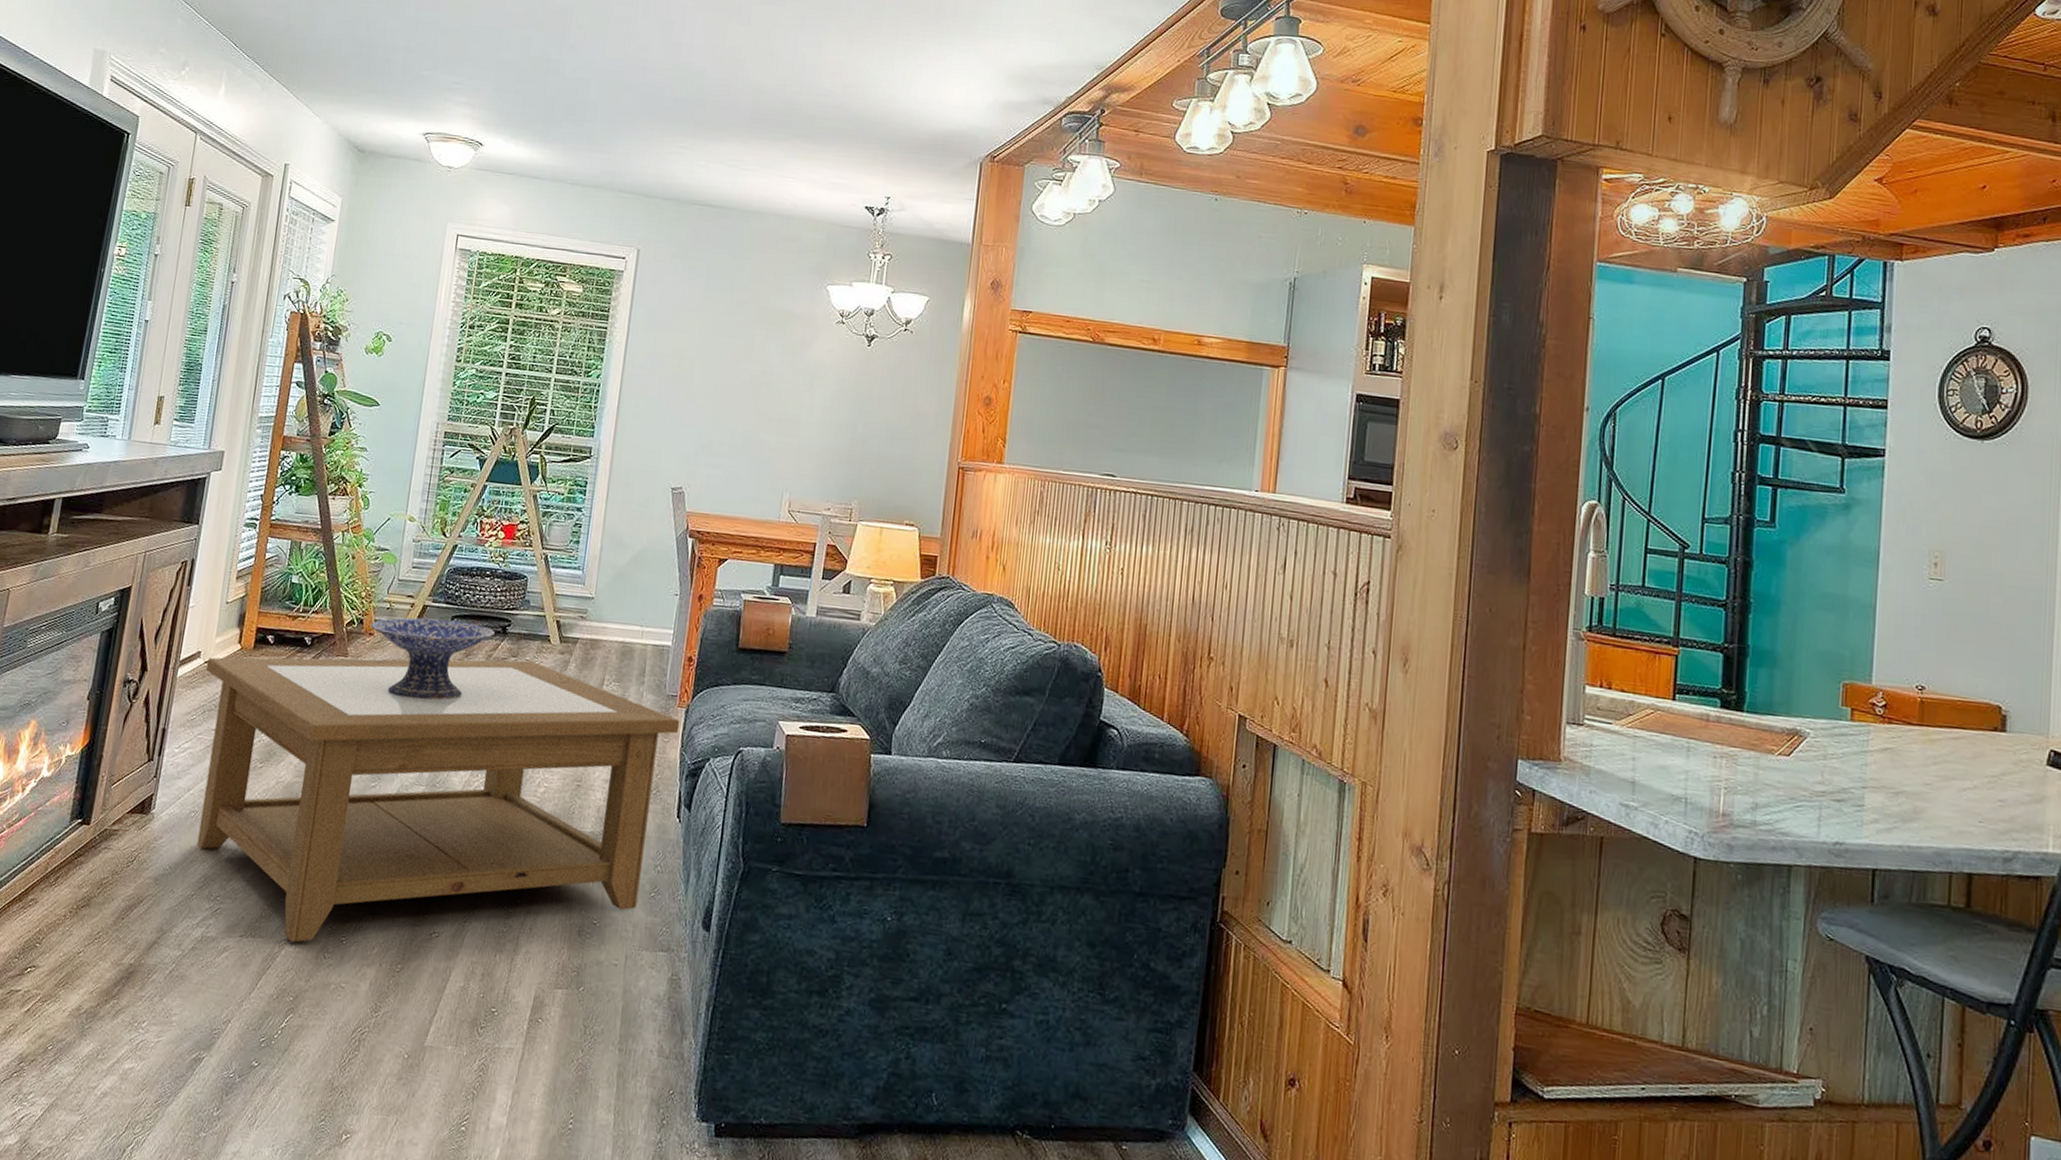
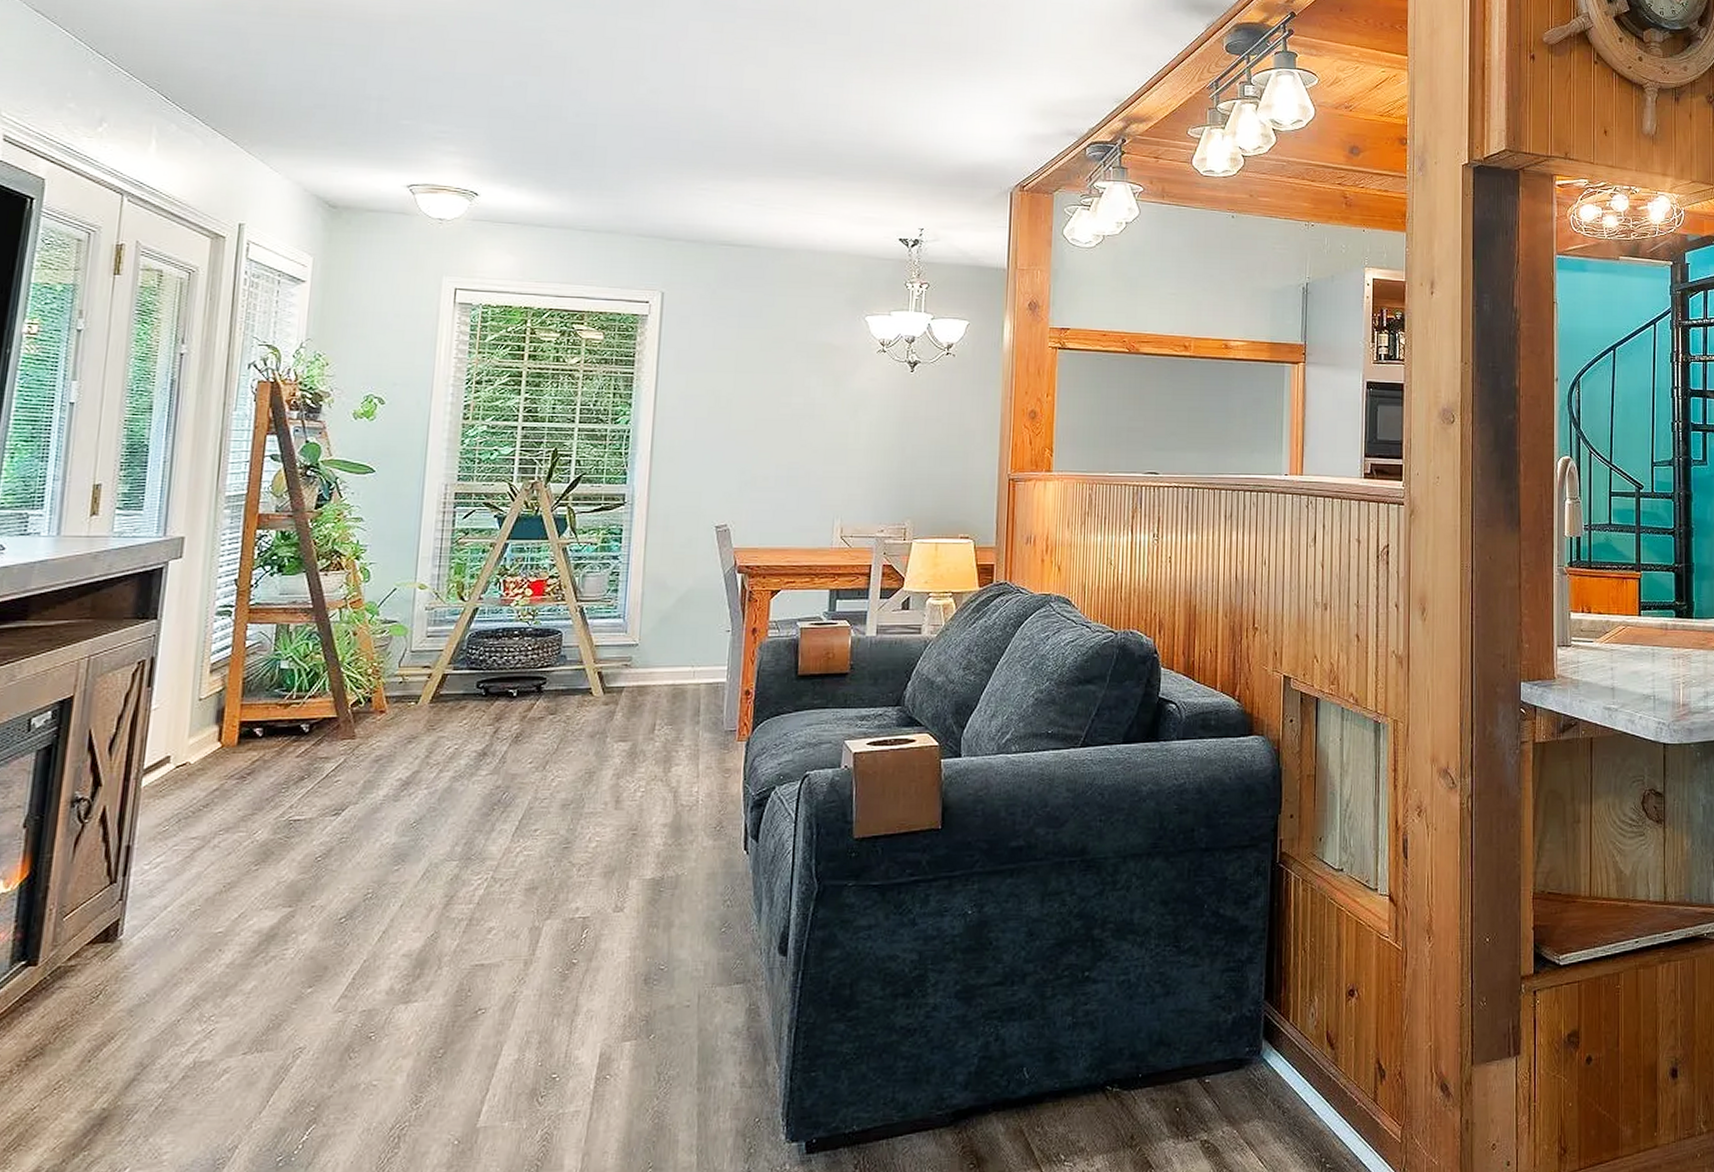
coffee table: present [197,657,680,942] -> none [177,716,741,1049]
decorative bowl: present [370,617,496,700] -> none [380,685,529,773]

